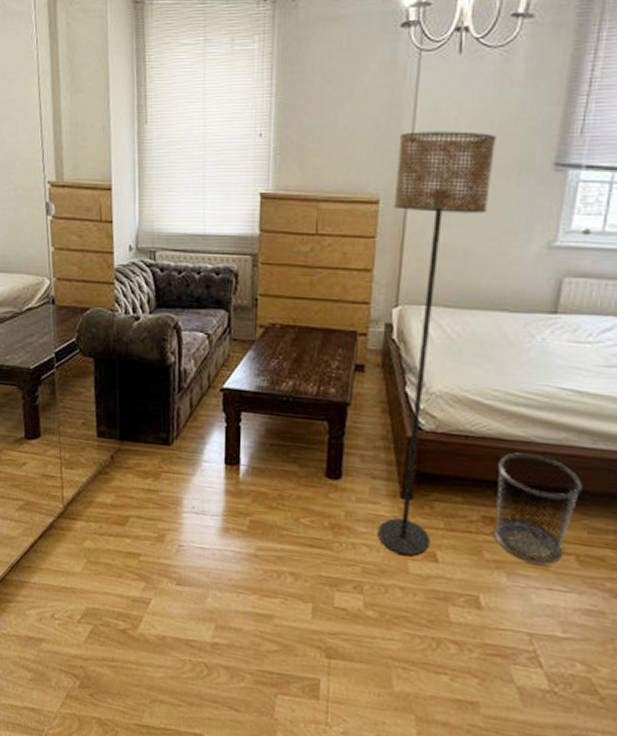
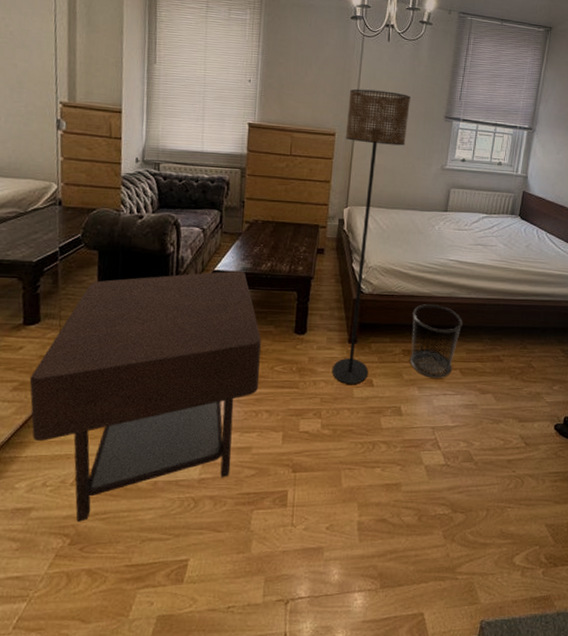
side table: none [33,389,283,665] -> present [29,270,261,522]

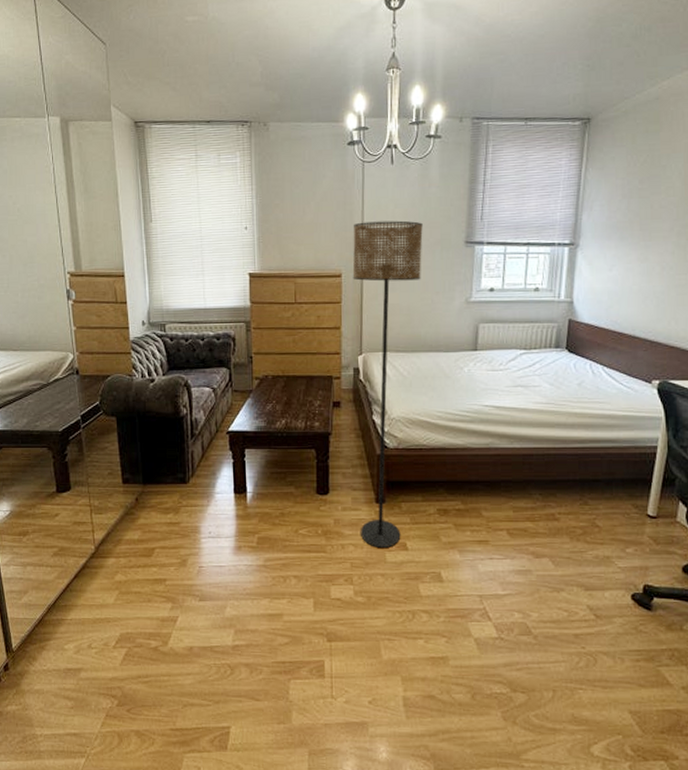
side table: present [29,270,261,522] -> none [67,430,285,684]
waste bin: present [410,304,463,378] -> none [445,457,506,540]

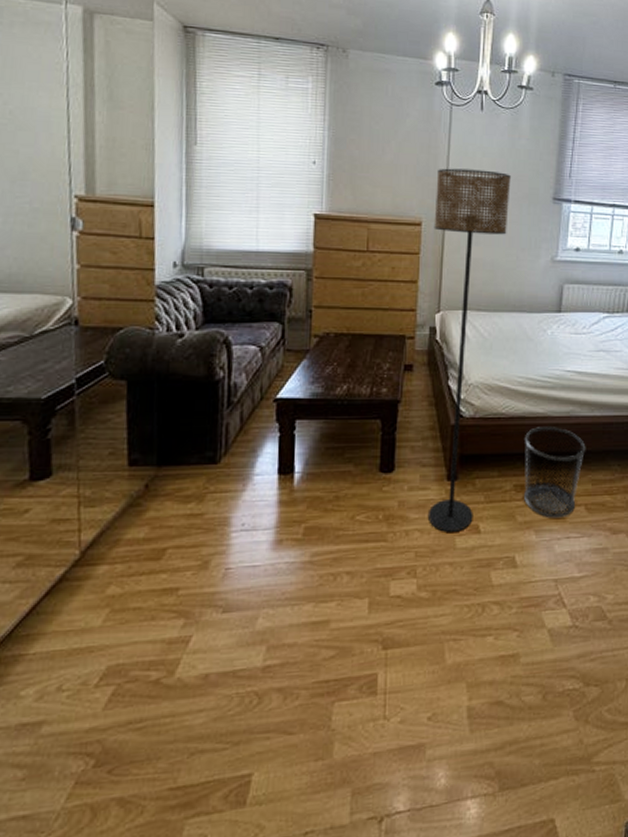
waste bin: none [445,457,506,540] -> present [524,427,586,518]

